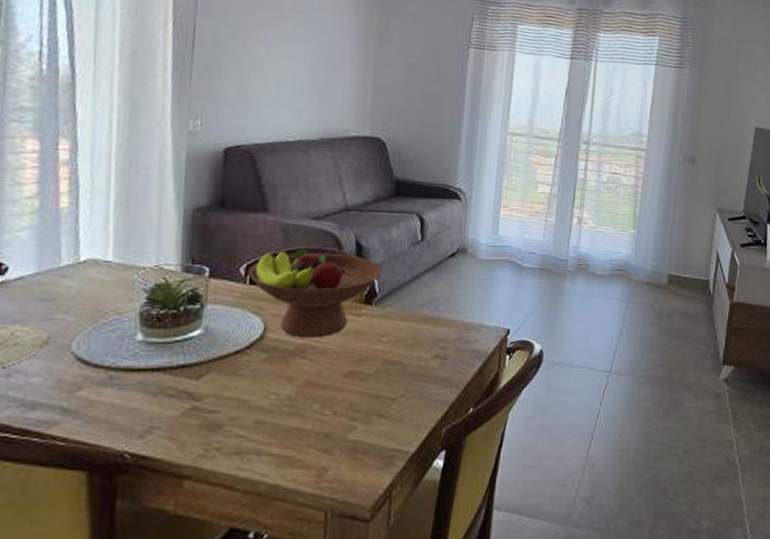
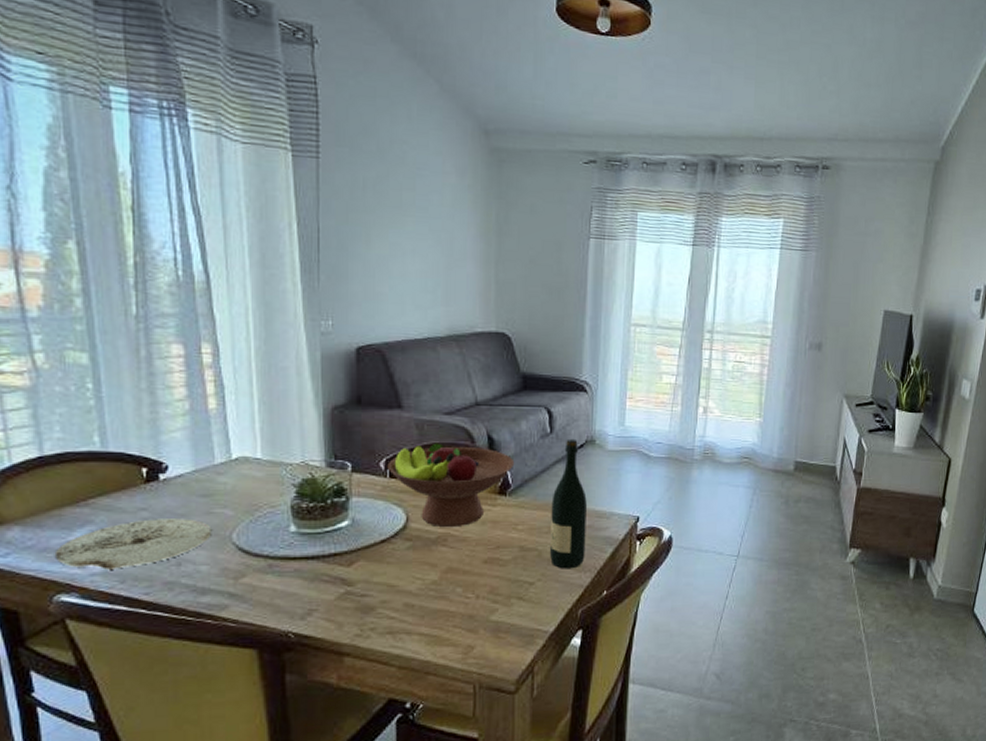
wine bottle: none [415,247,456,384] -> present [550,438,587,569]

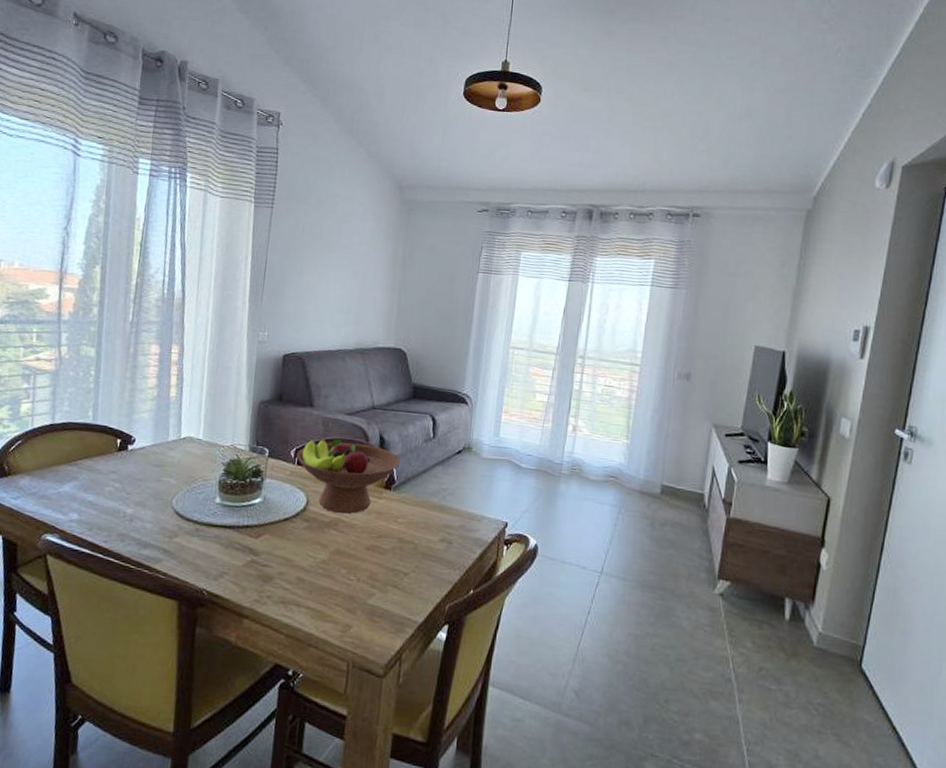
plate: present [54,518,212,570] -> none [48,480,159,519]
wine bottle: present [550,438,587,569] -> none [424,444,461,565]

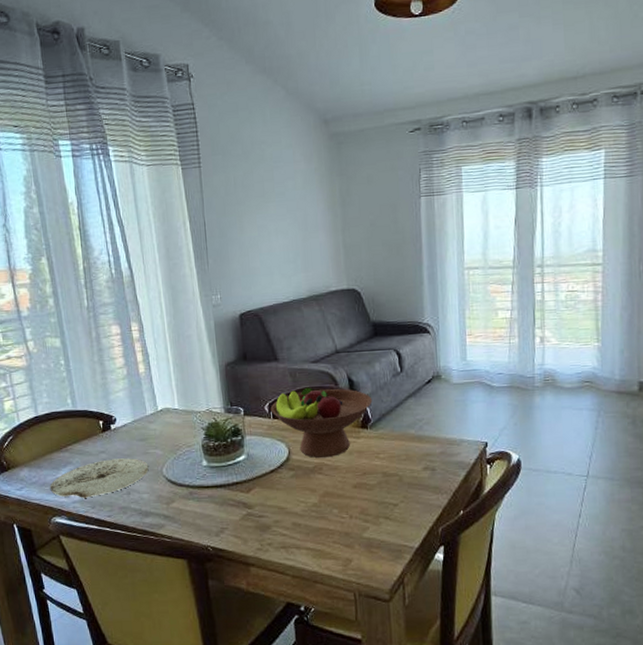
plate: none [48,480,159,519] -> present [50,458,149,498]

